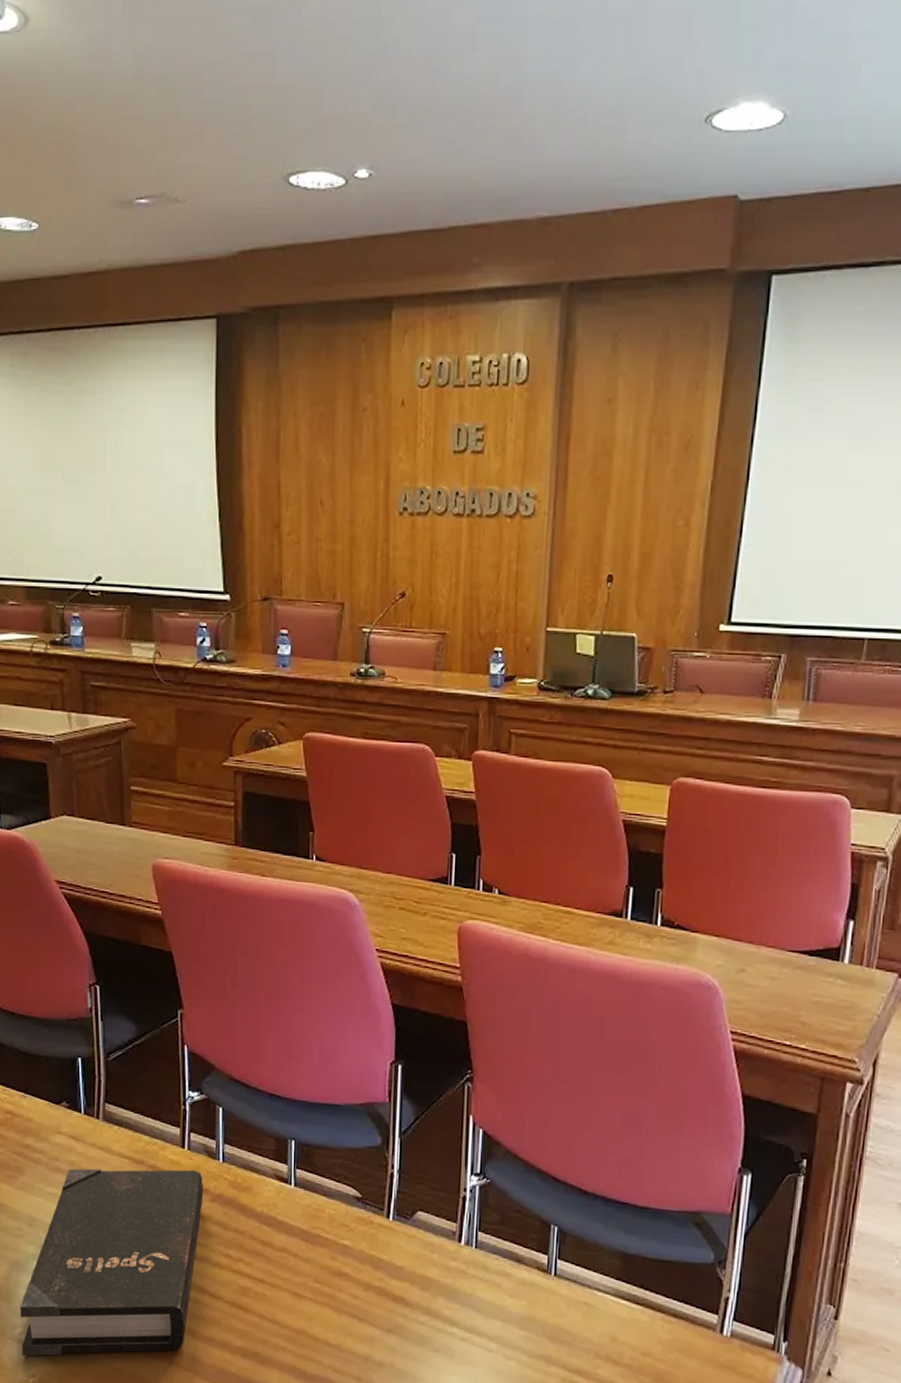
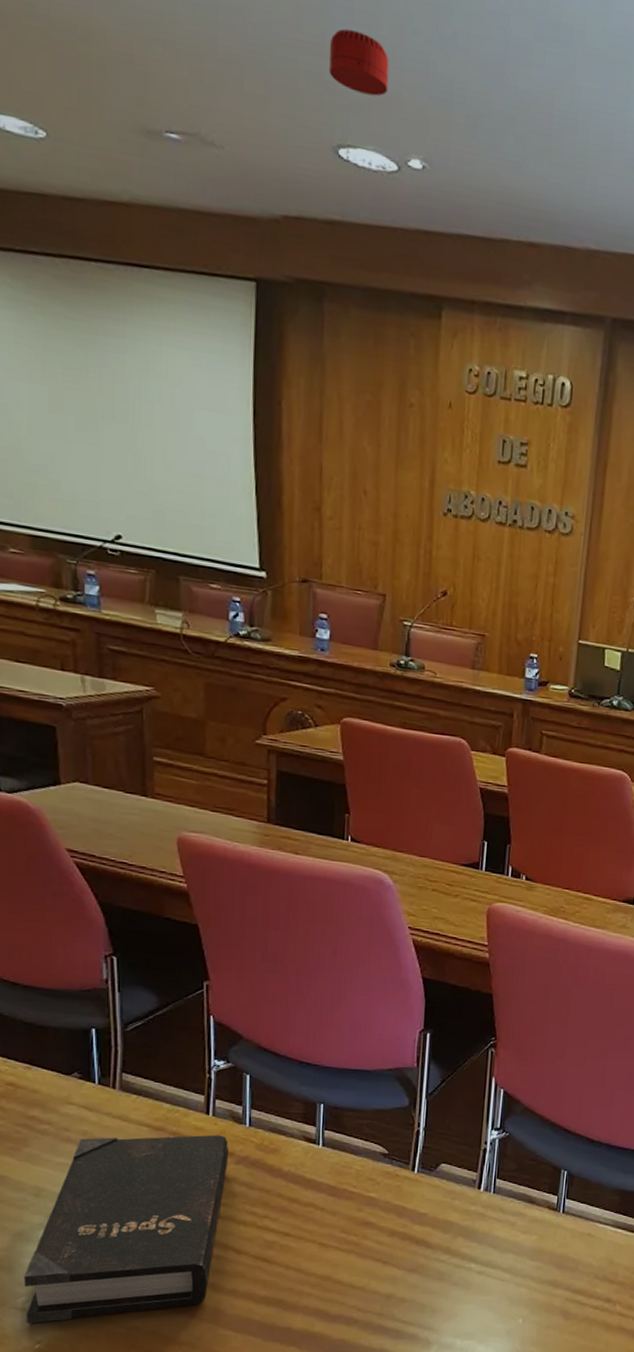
smoke detector: none [278,63,335,120] -> present [329,28,389,97]

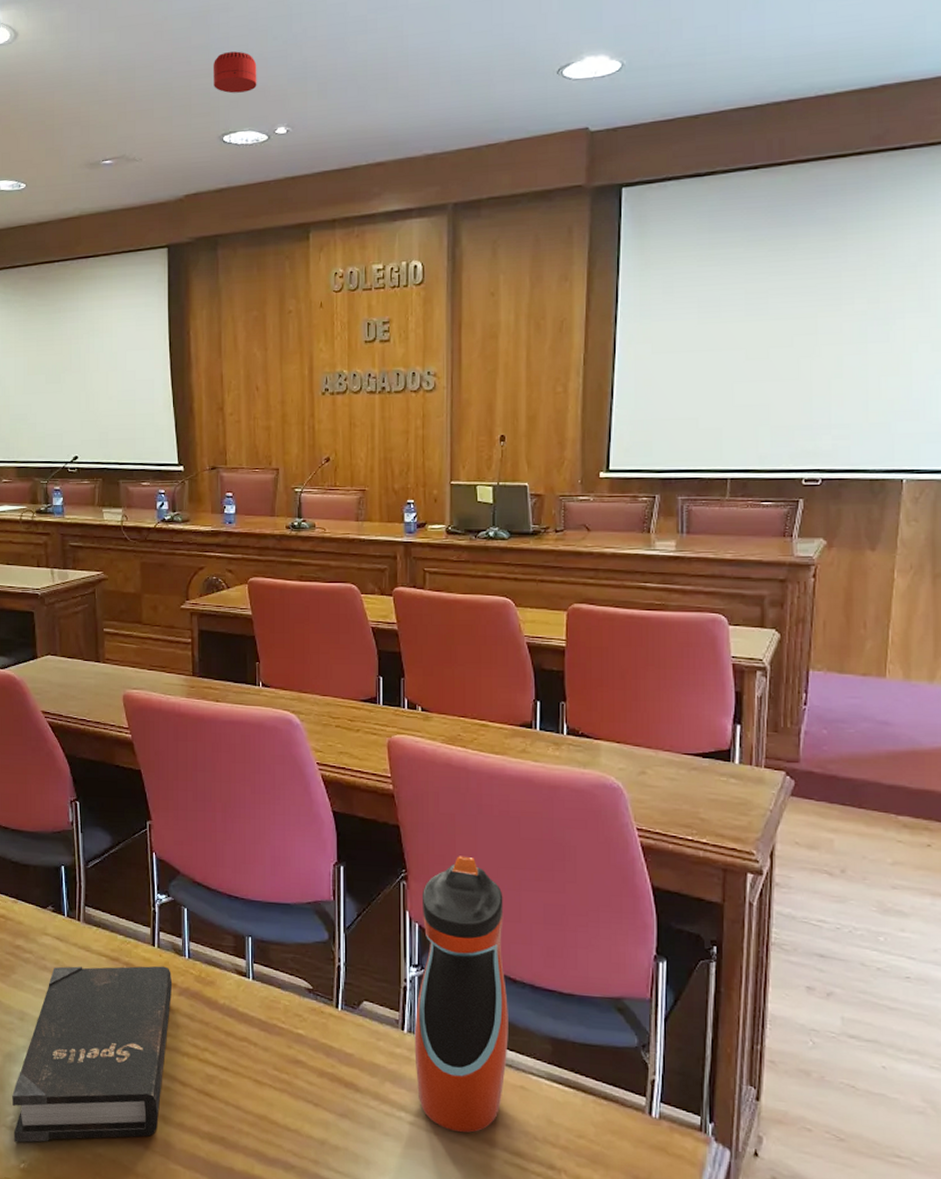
water bottle: none [489,1025,590,1278] -> present [414,856,509,1133]

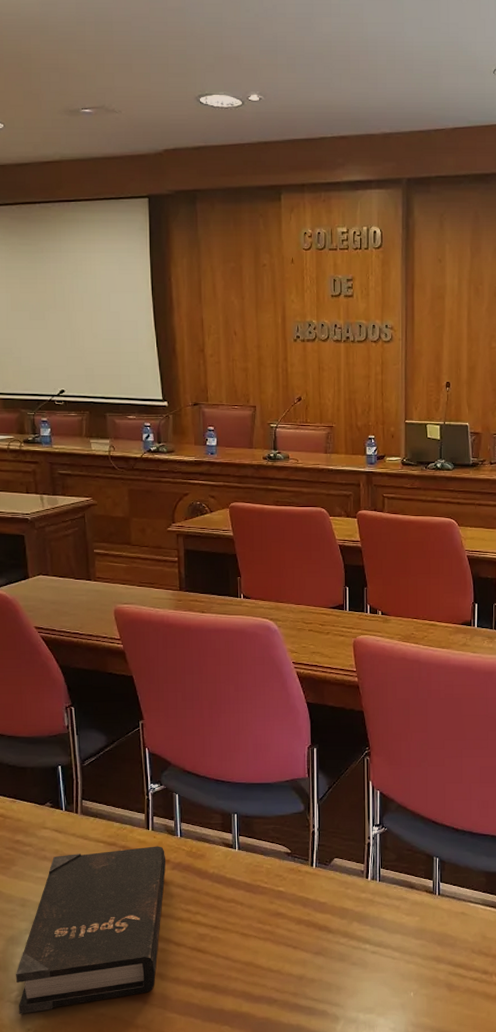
smoke detector: present [212,51,257,94] -> none [188,18,231,58]
water bottle: present [414,856,509,1133] -> none [377,733,452,955]

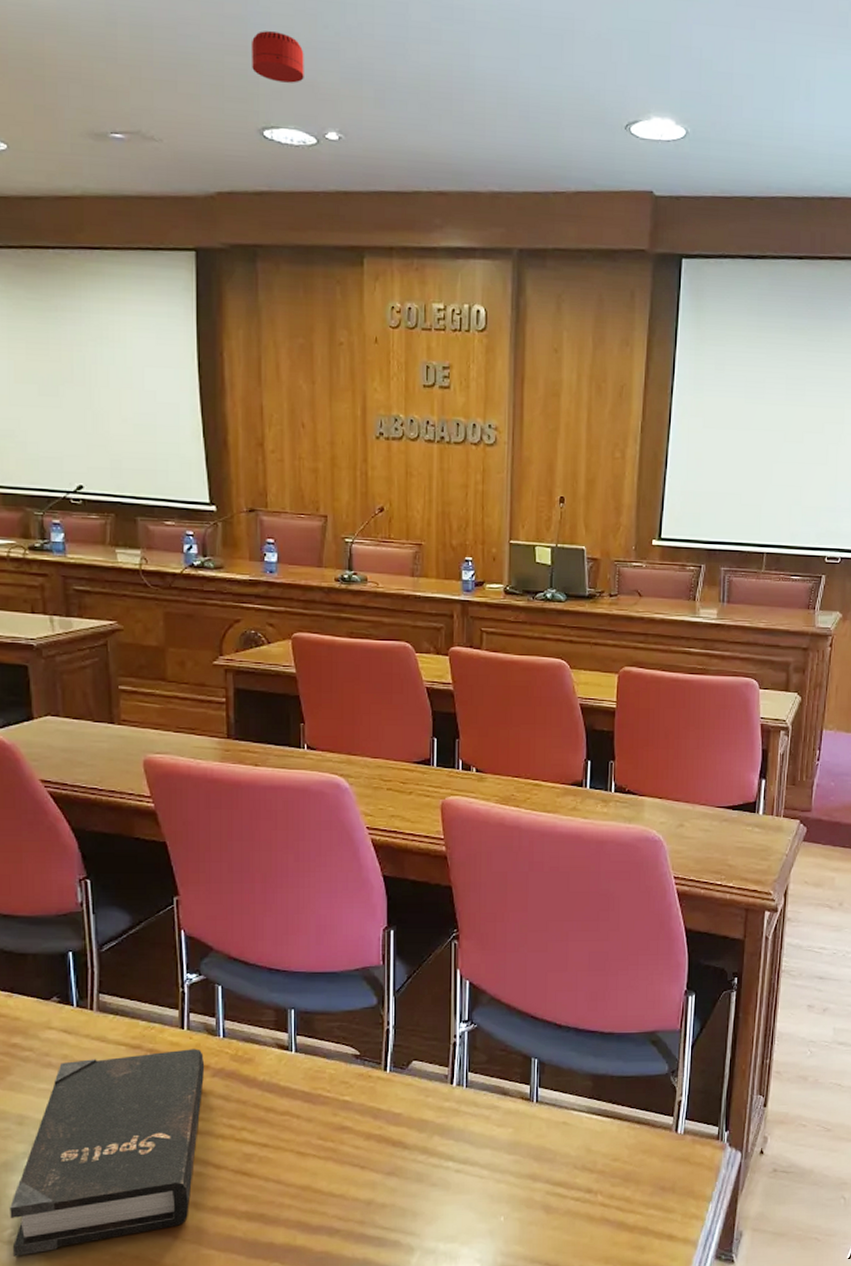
smoke detector: none [188,18,231,58] -> present [251,31,304,83]

